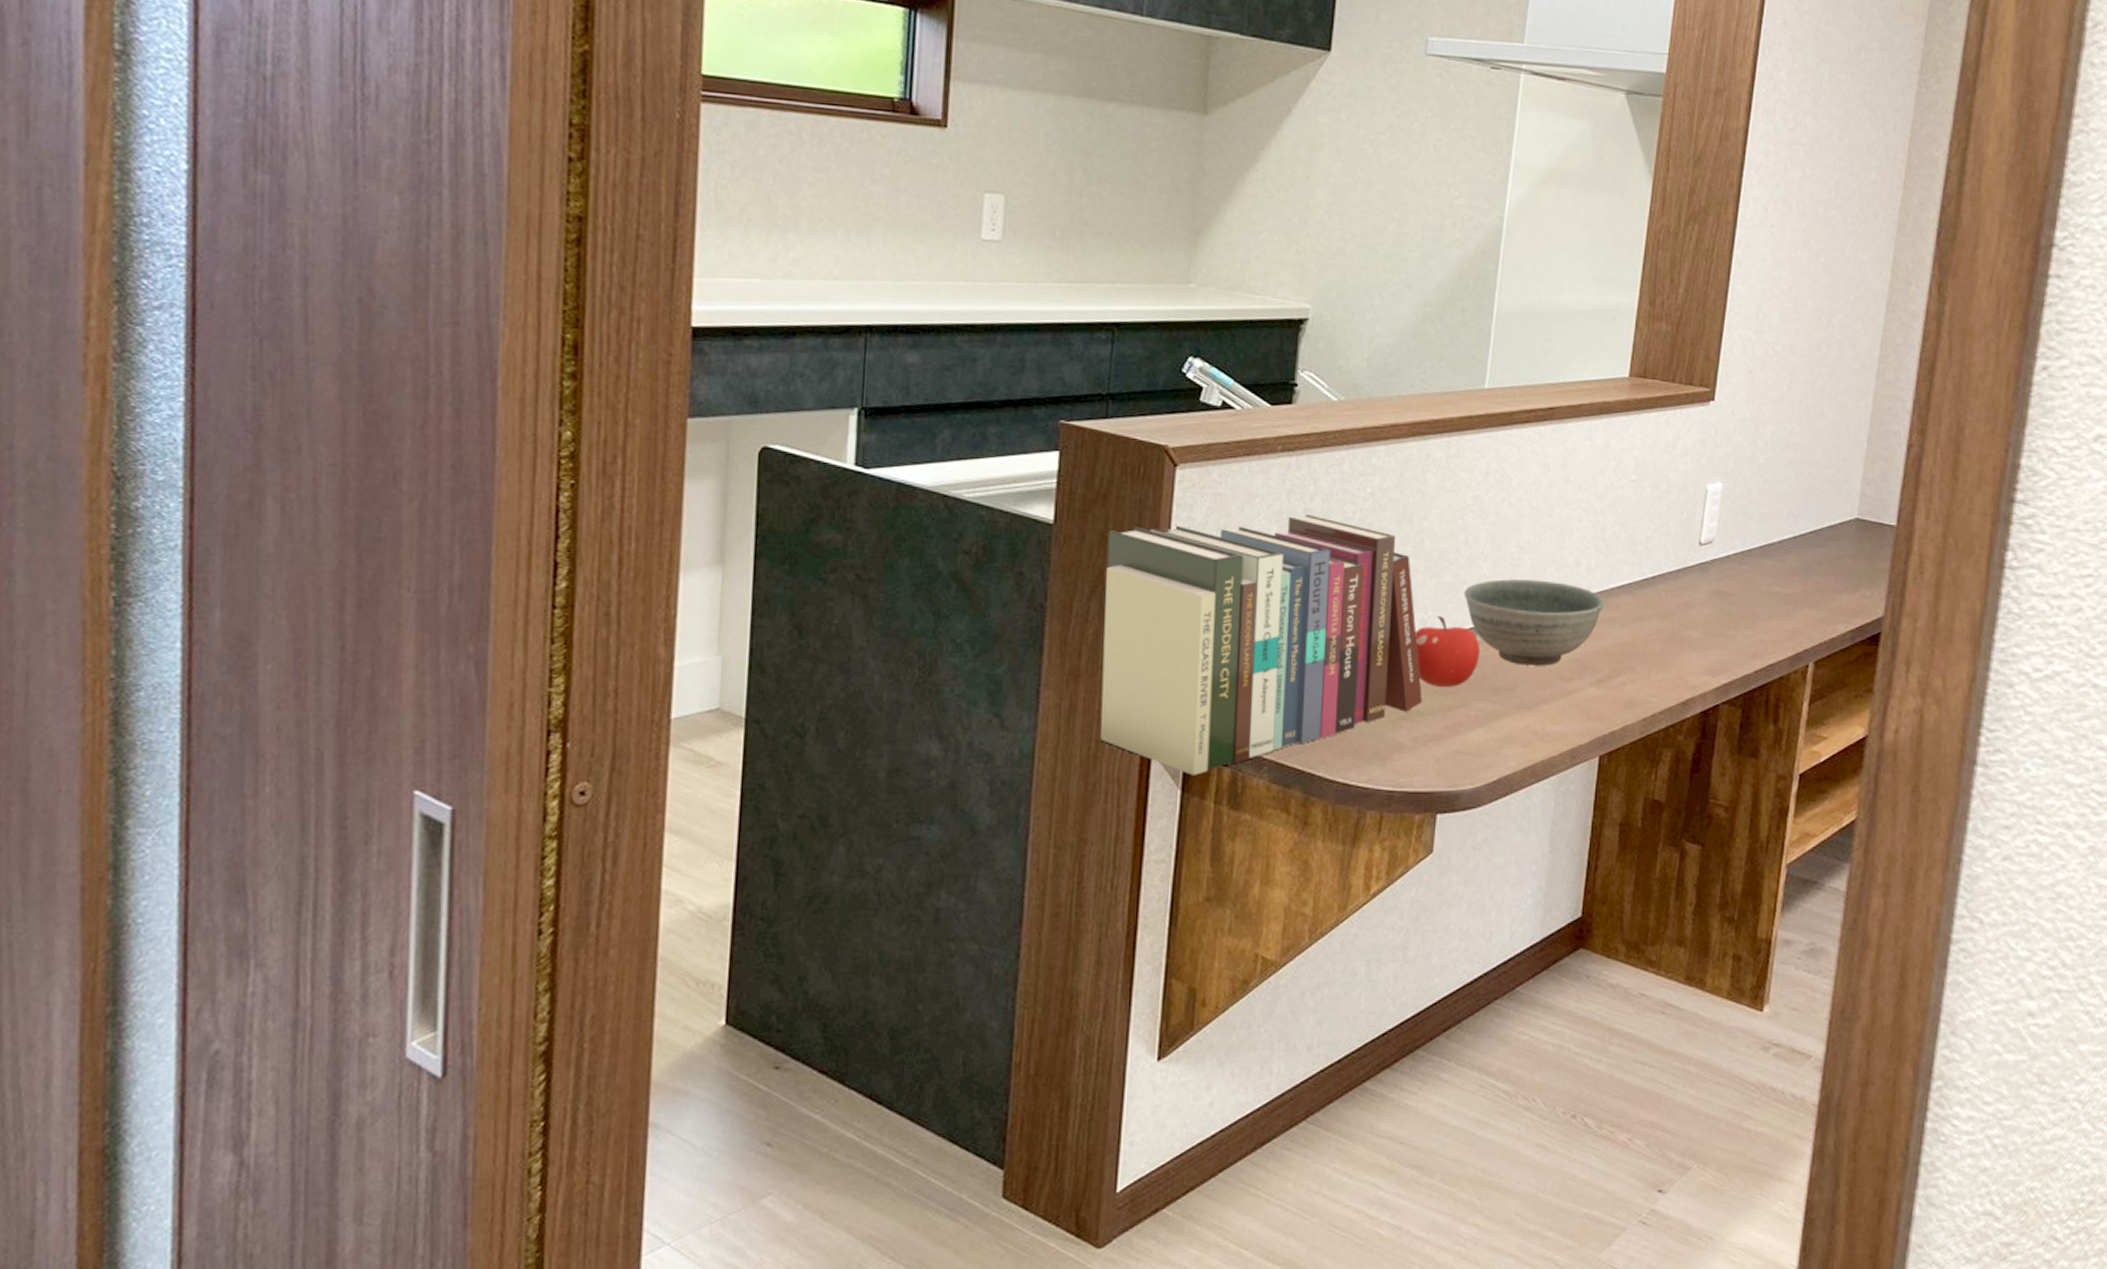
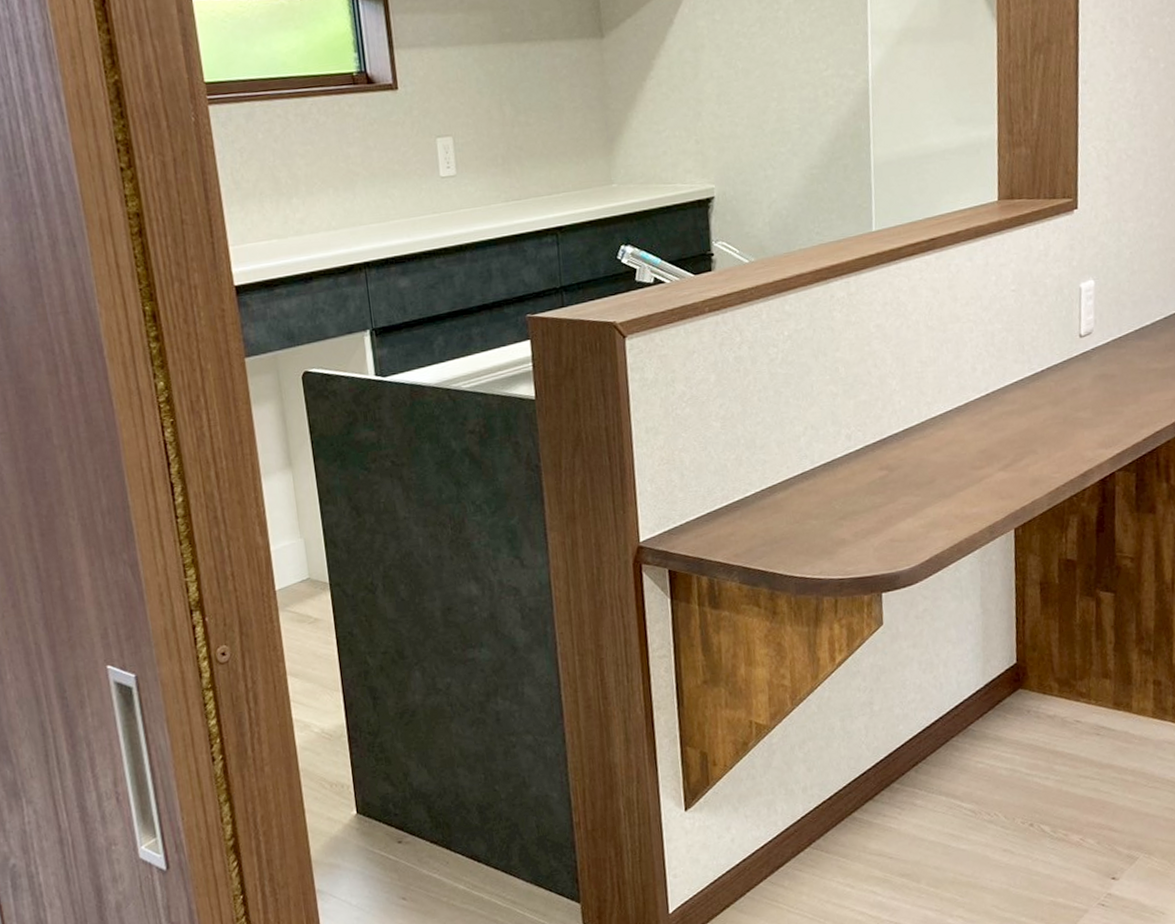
books: present [1100,513,1422,776] -> none [580,360,856,586]
fruit: present [1415,616,1481,688] -> none [842,430,900,490]
bowl: present [1463,579,1605,666] -> none [879,387,1002,462]

